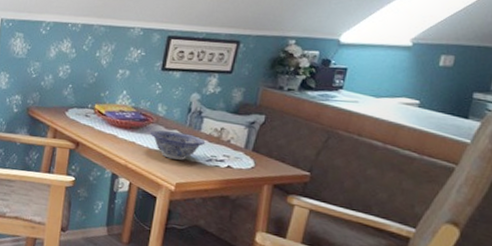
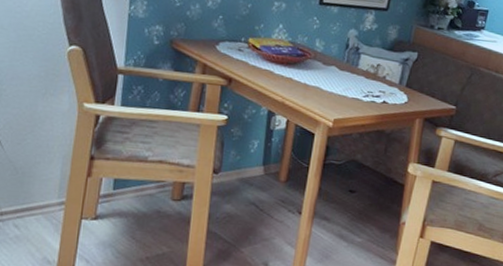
bowl: present [149,130,206,160] -> none [307,66,363,96]

